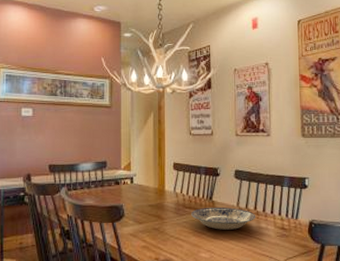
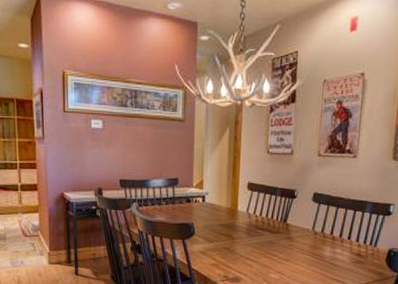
plate: present [191,207,256,230] -> none [263,229,332,253]

